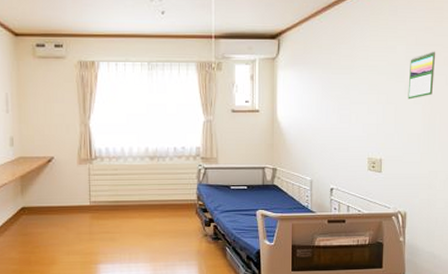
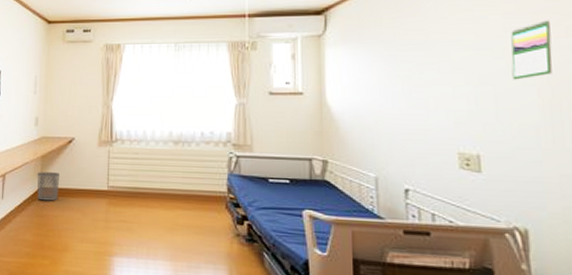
waste bin: none [17,192,42,220] -> present [37,172,60,201]

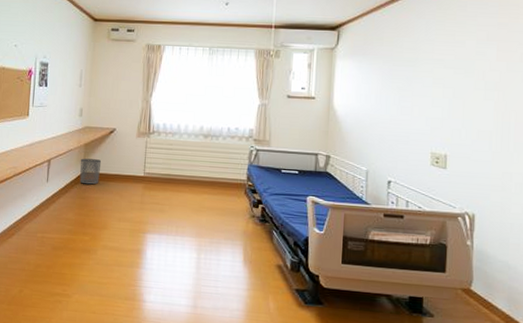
calendar: present [511,20,552,80] -> none [478,47,510,95]

